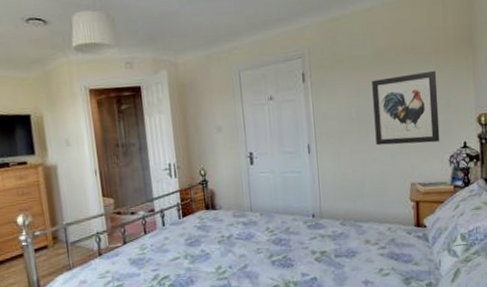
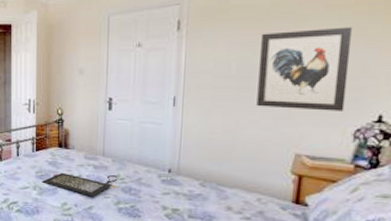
clutch bag: none [192,229,268,255] -> present [41,172,118,197]

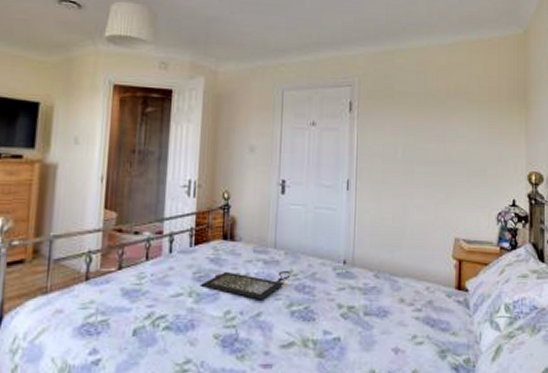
wall art: present [256,26,353,111] -> none [421,119,489,196]

